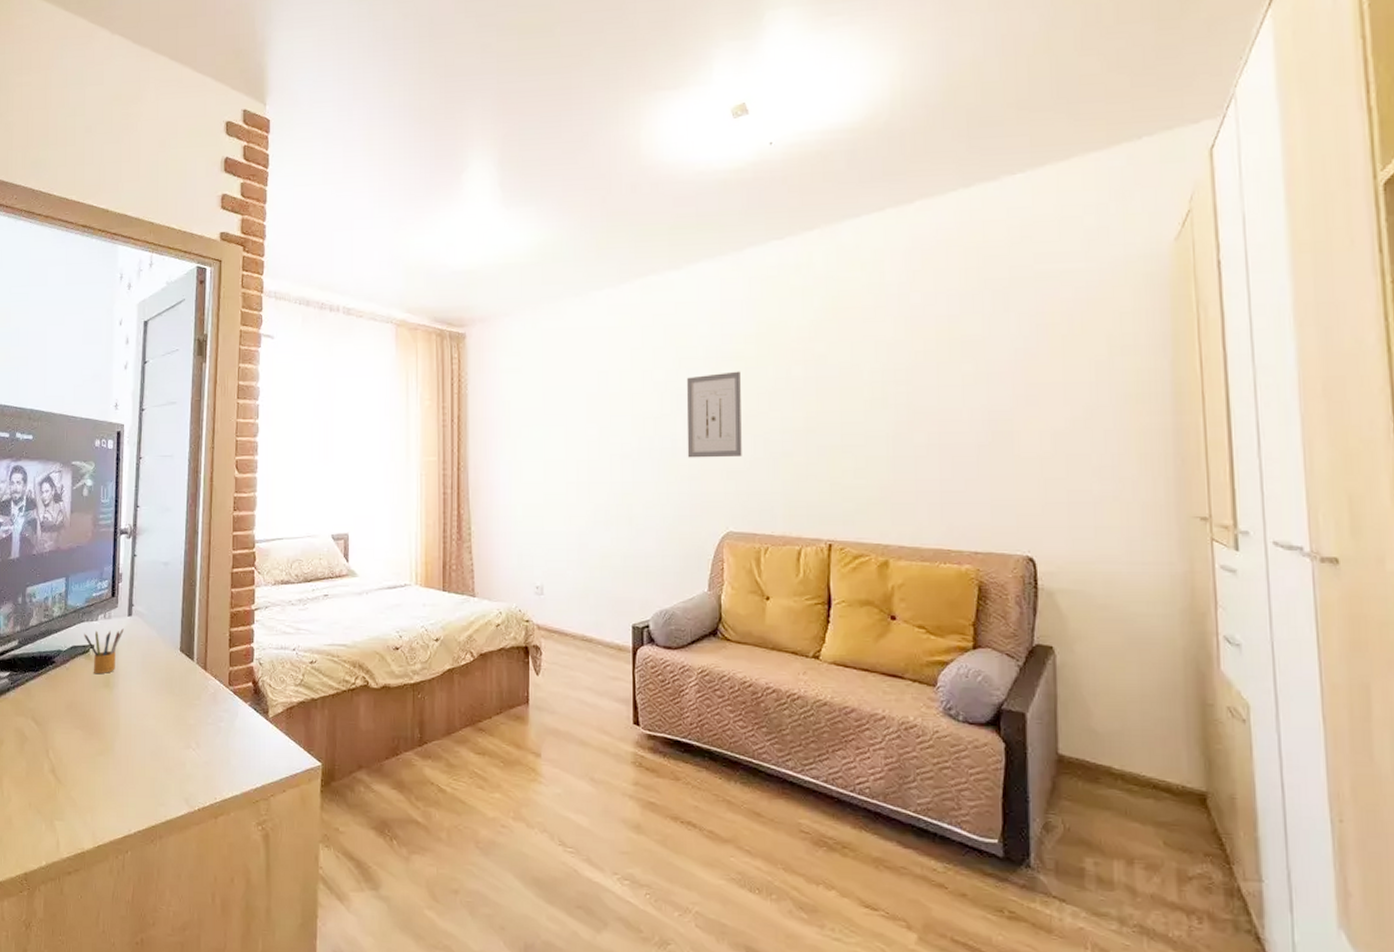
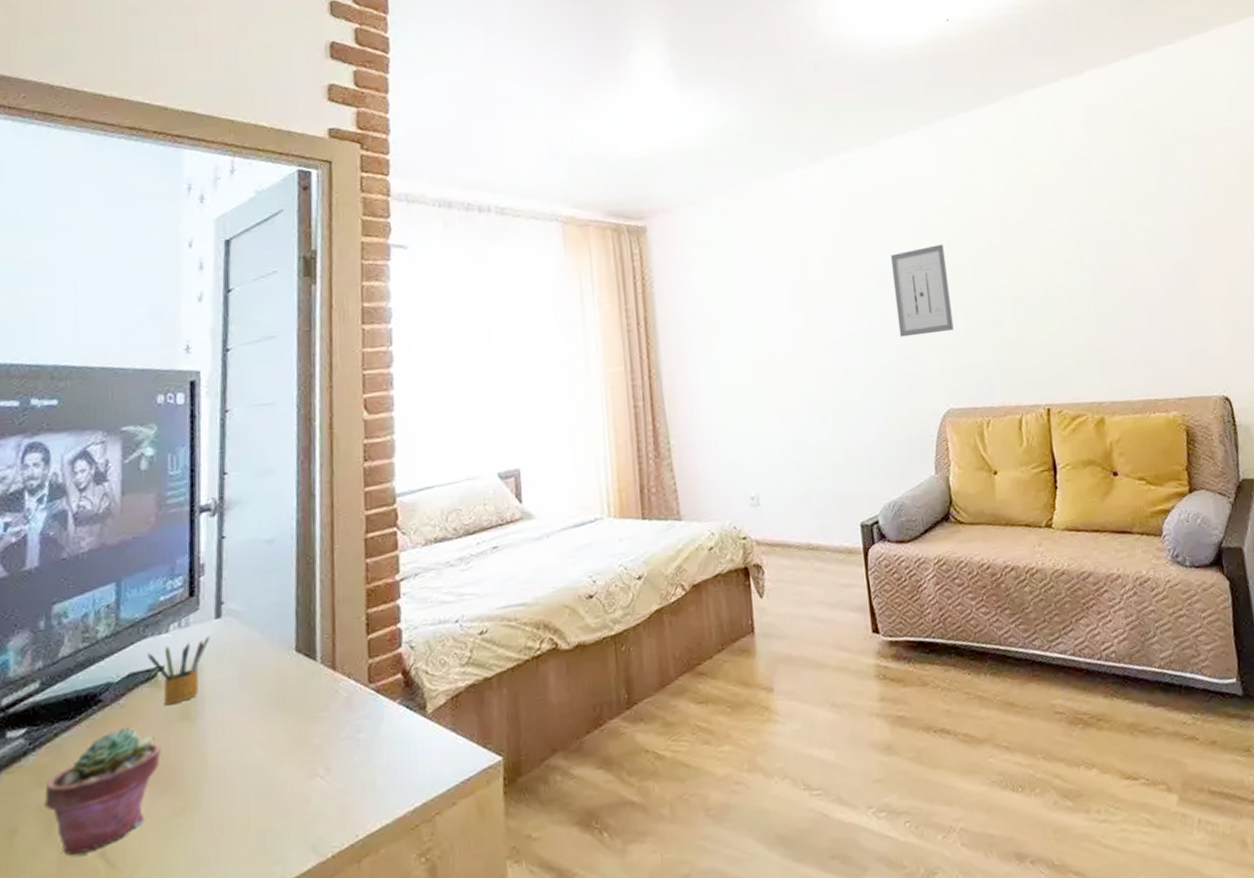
potted succulent: none [19,685,90,768] -> present [45,728,161,856]

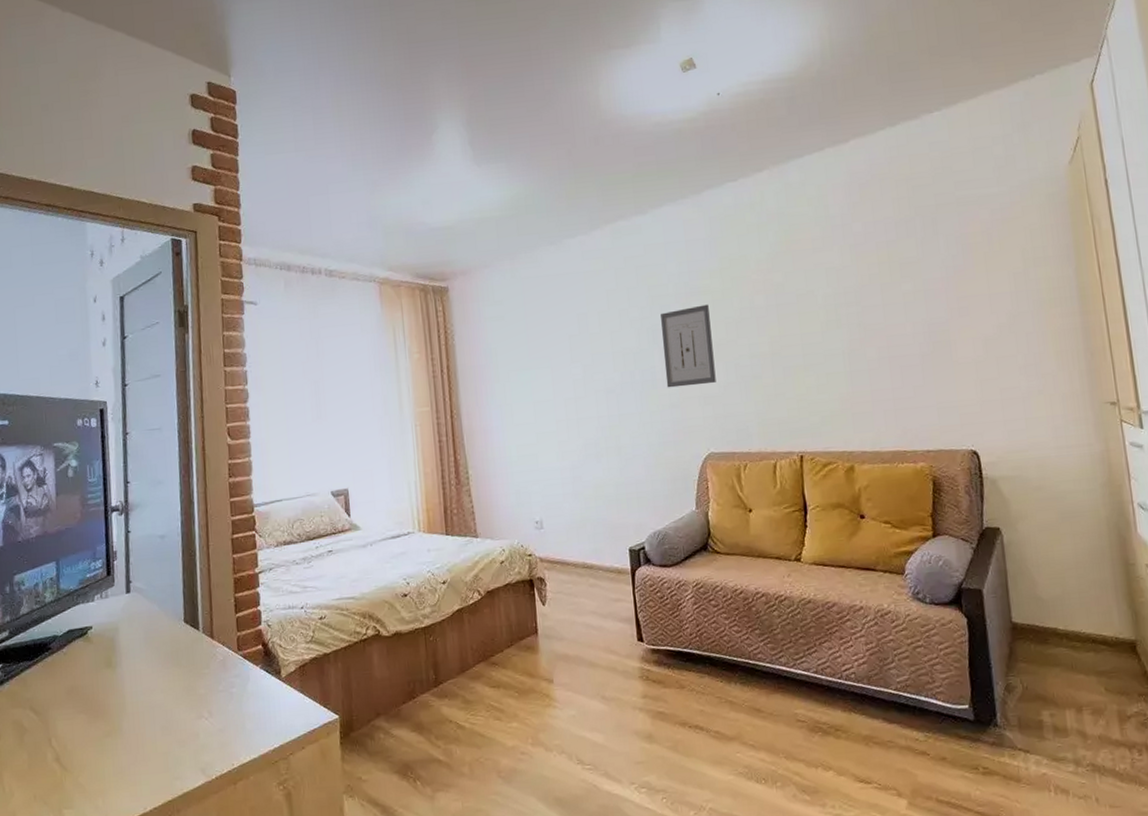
potted succulent: present [45,728,161,856] -> none [16,670,93,759]
pencil box: present [147,636,210,704] -> none [80,606,123,655]

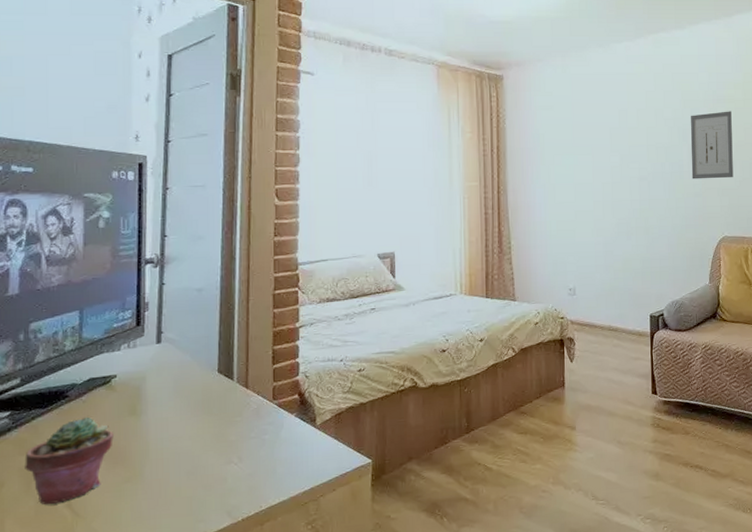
potted succulent: none [16,670,93,759] -> present [25,417,113,505]

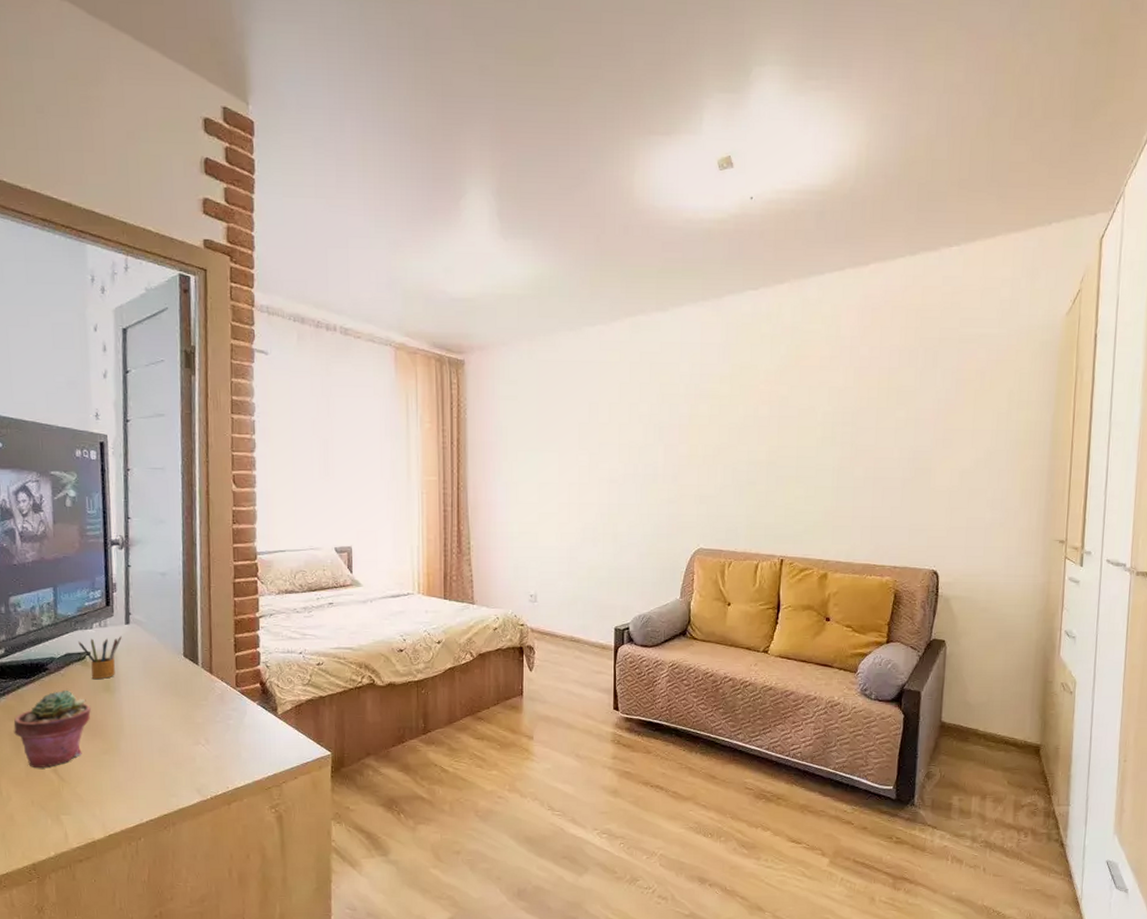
pencil box: none [104,356,152,403] -> present [78,636,122,679]
wall art: present [690,111,733,179] -> none [666,408,715,484]

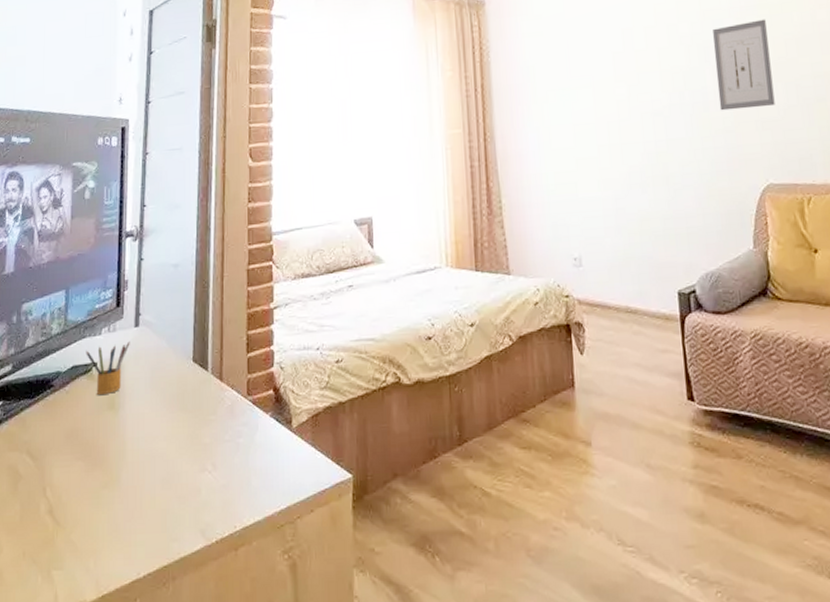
potted succulent: present [13,691,91,769] -> none [13,411,93,510]
wall art: none [666,408,715,484] -> present [713,19,775,111]

